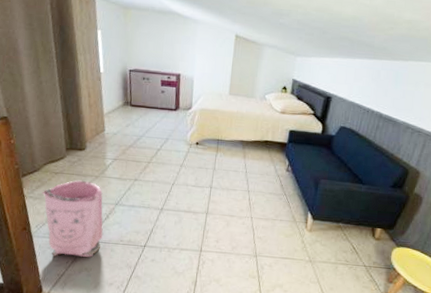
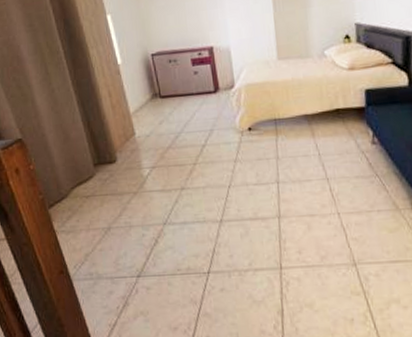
bag: present [42,180,103,258] -> none [74,200,155,302]

